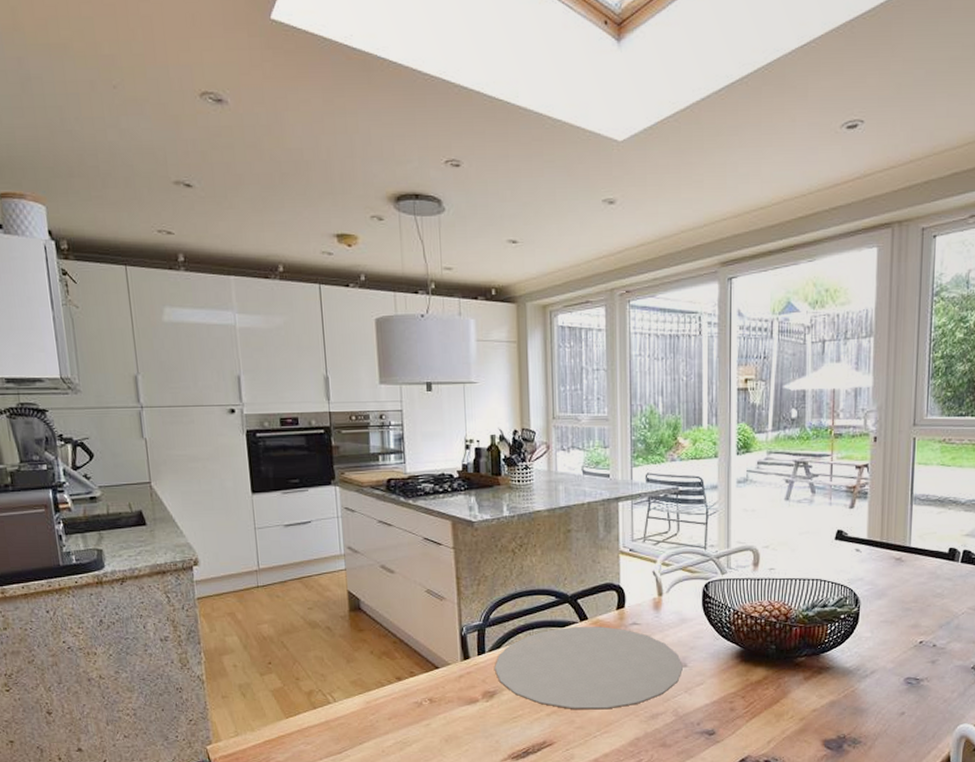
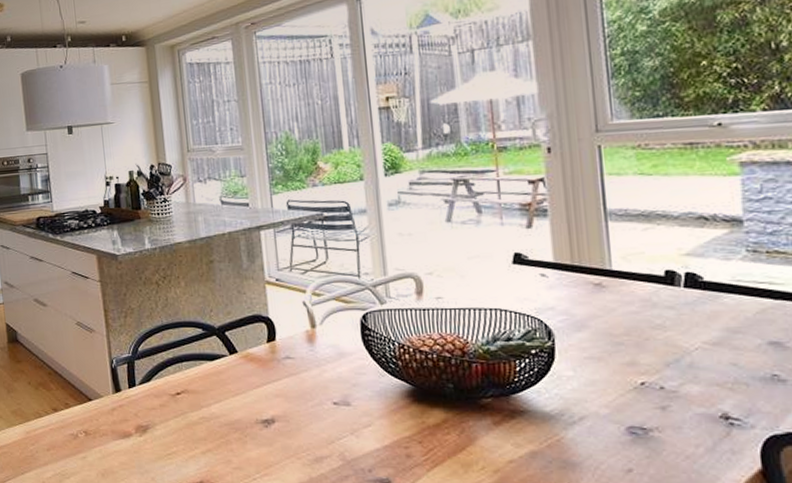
placemat: present [495,626,683,710] -> none [146,359,346,450]

